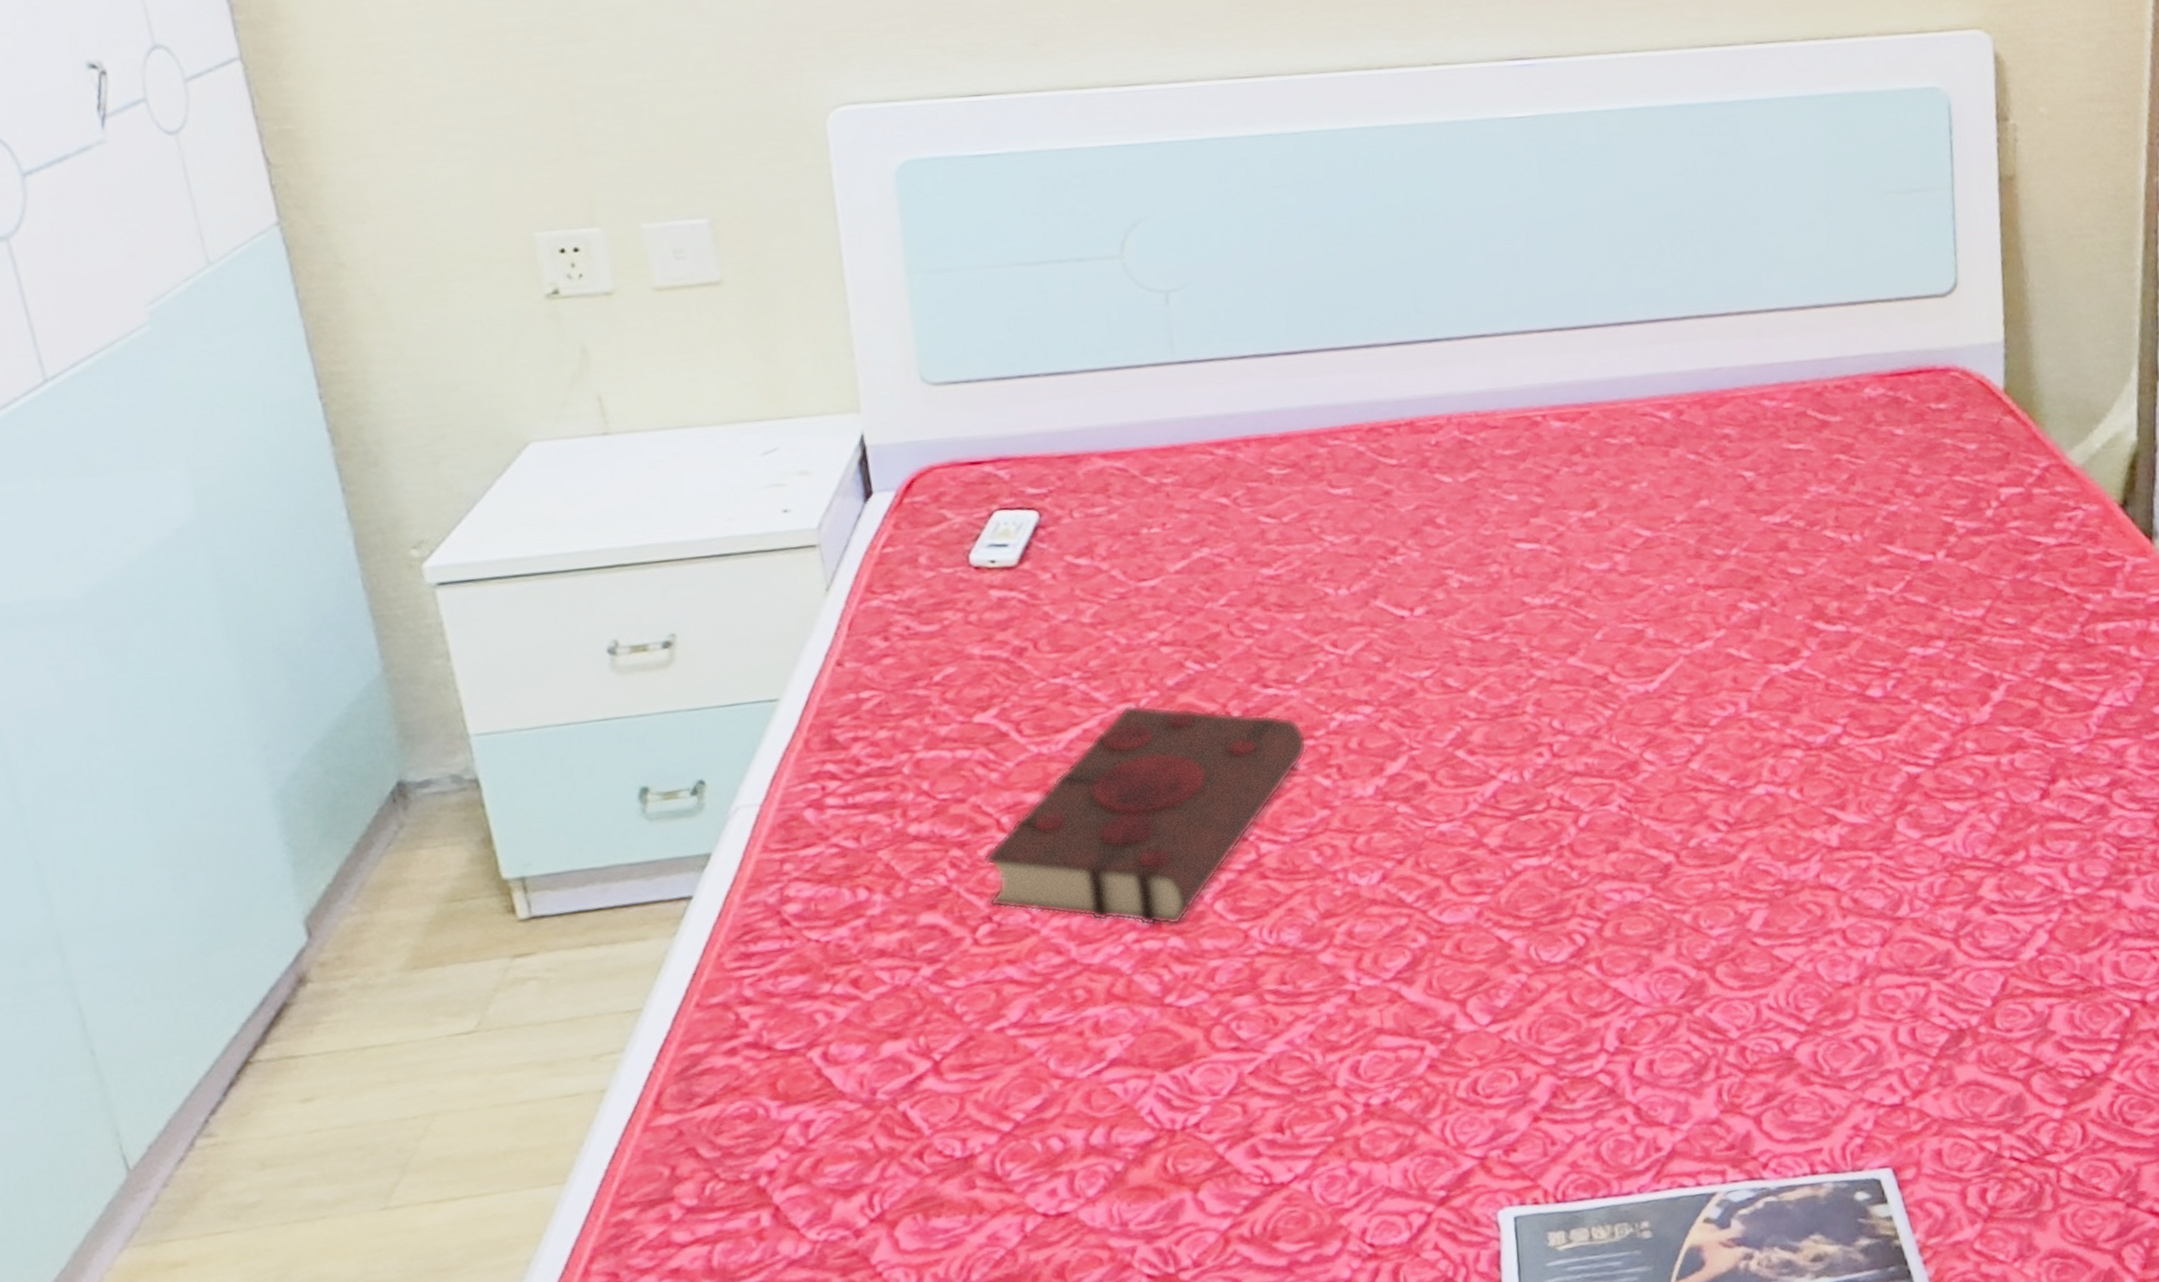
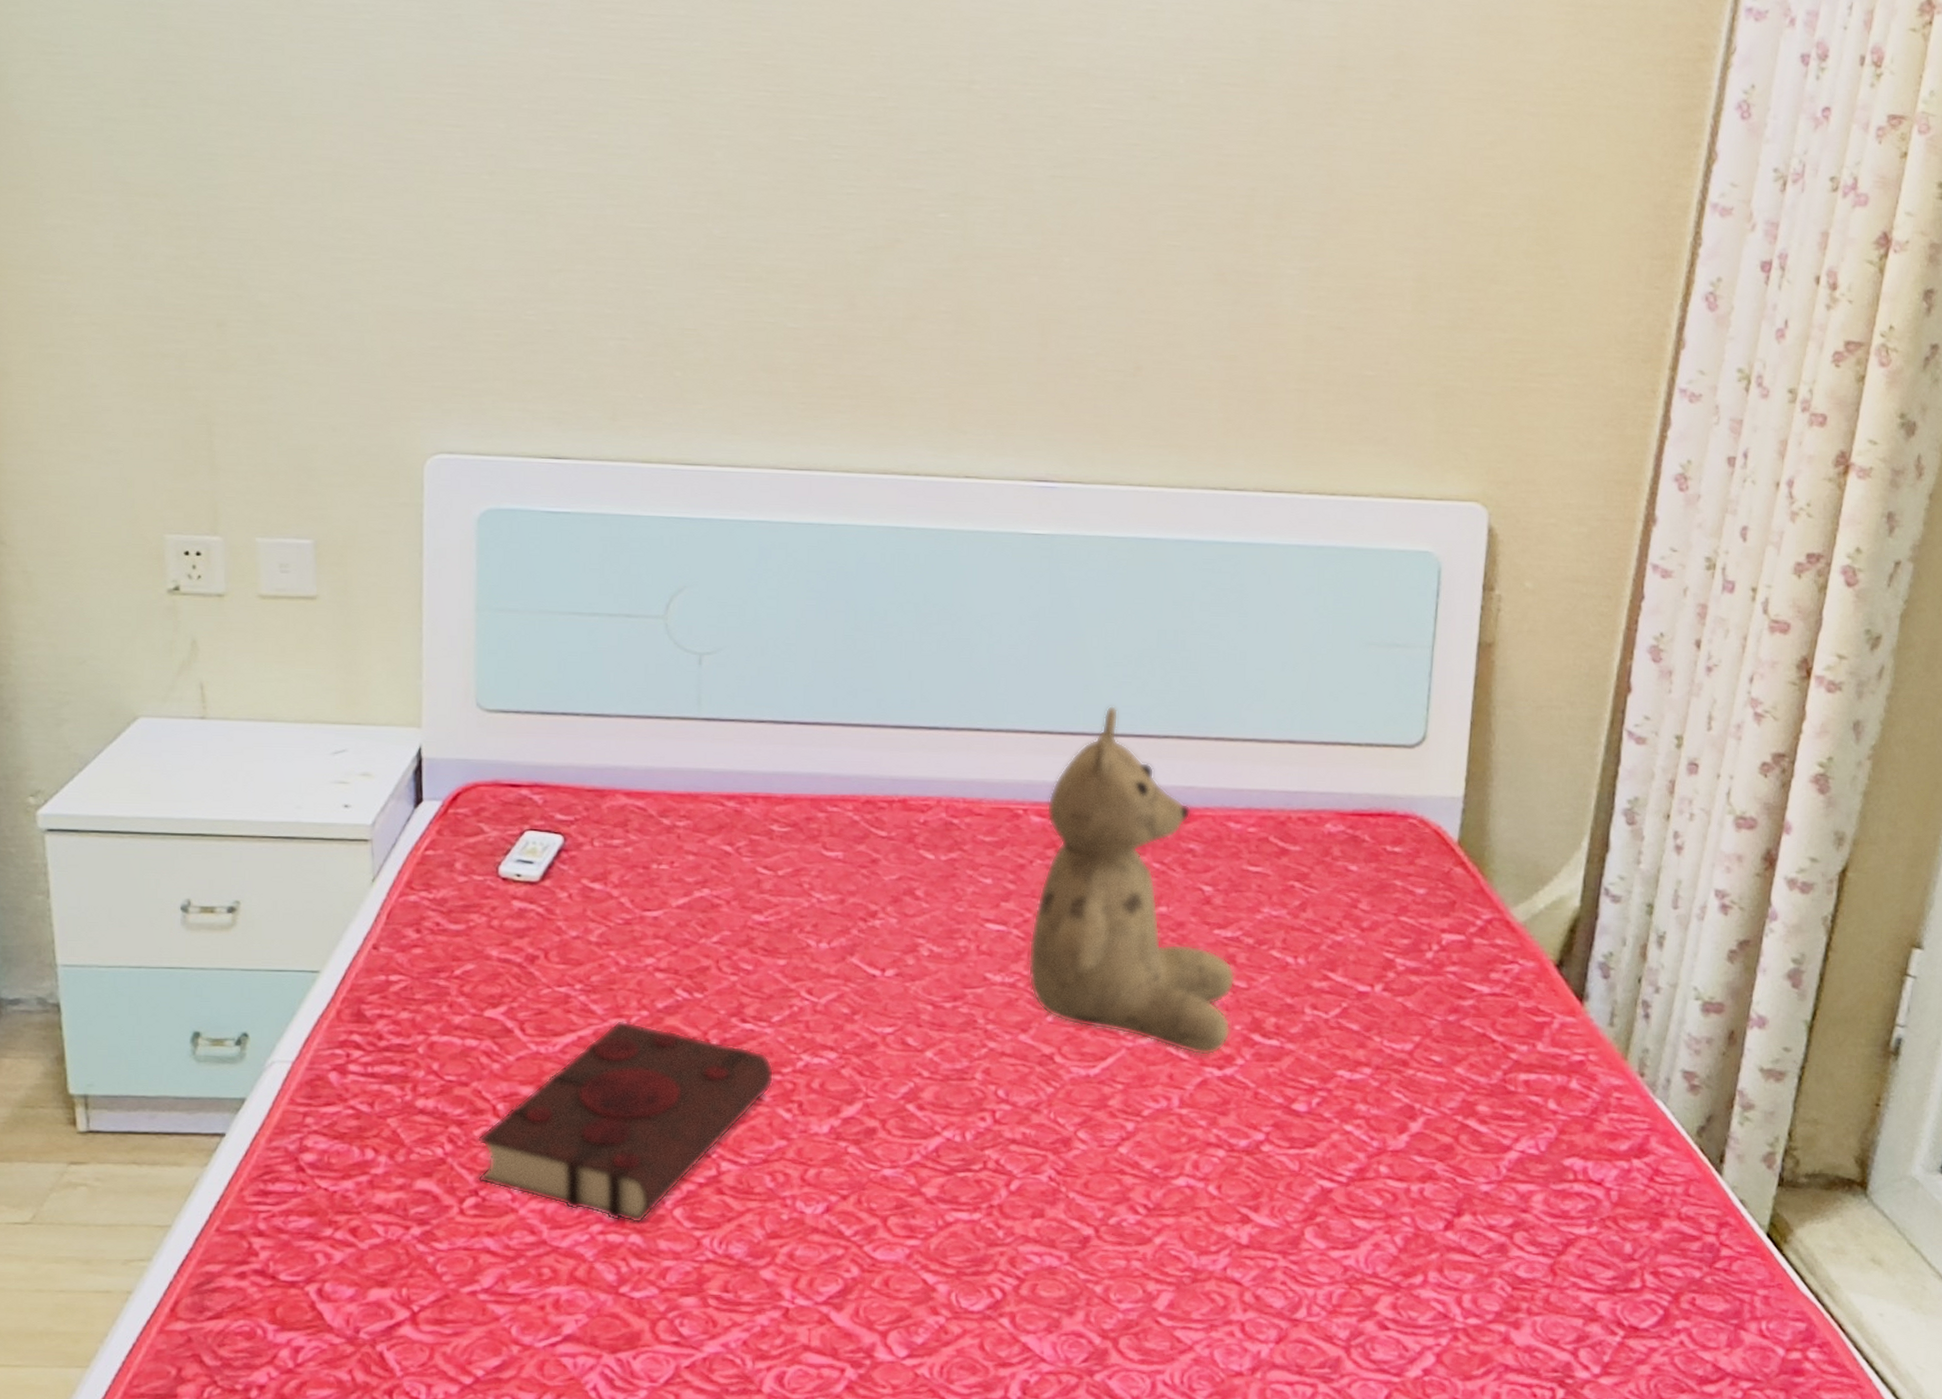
teddy bear: none [1565,291,1793,653] -> present [1028,705,1236,1056]

